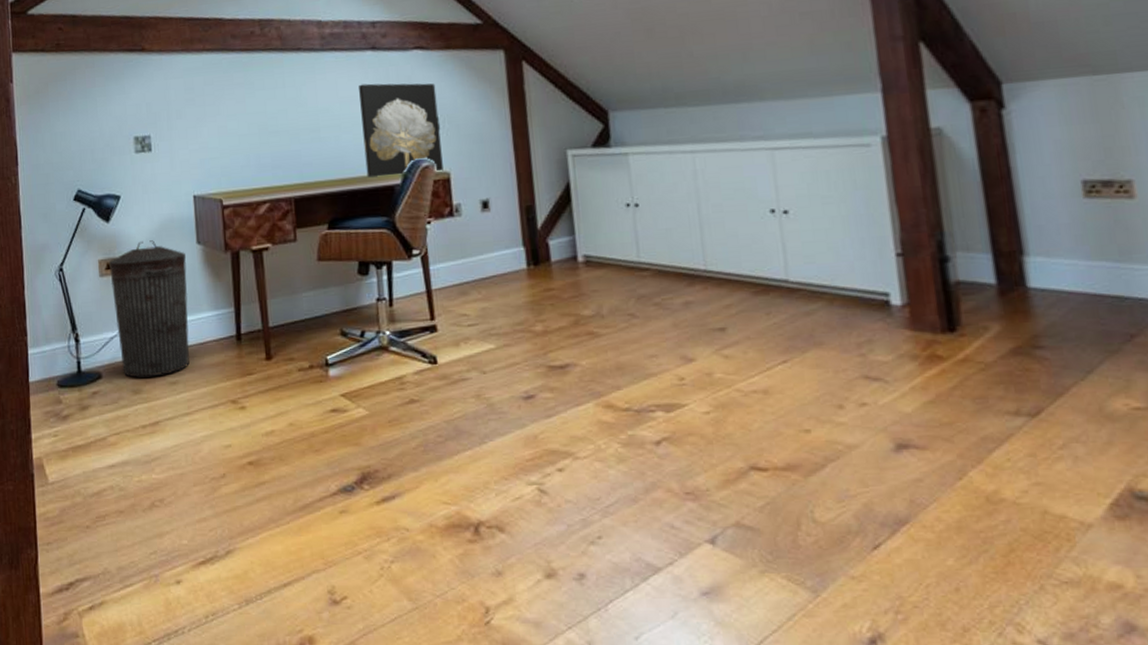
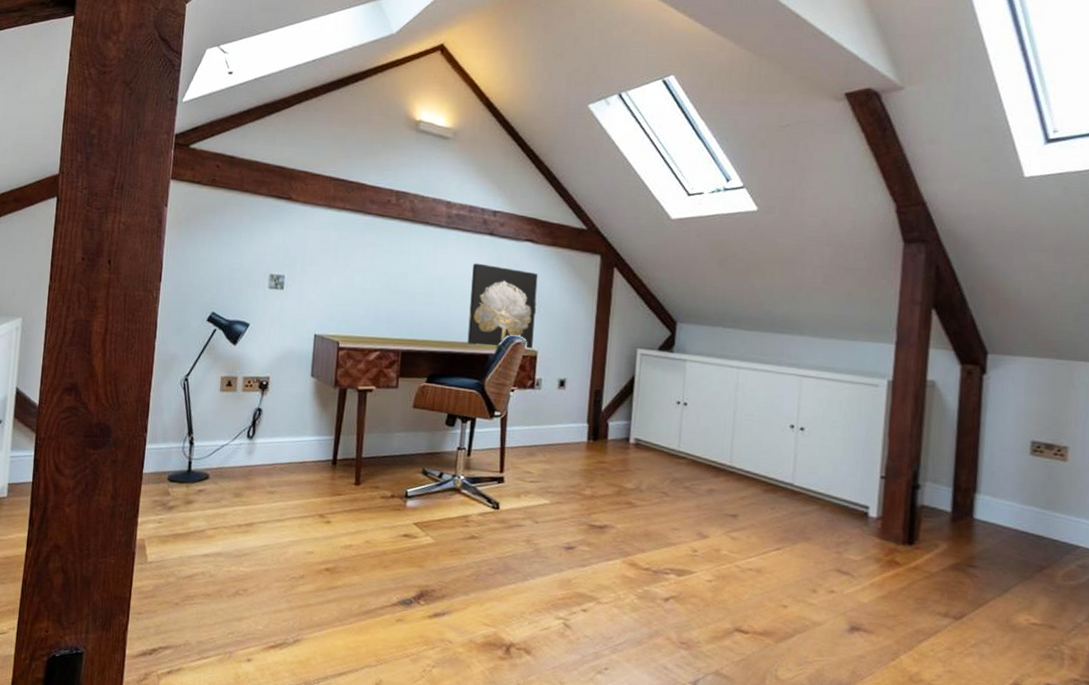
trash can: present [109,240,190,378] -> none [228,366,299,485]

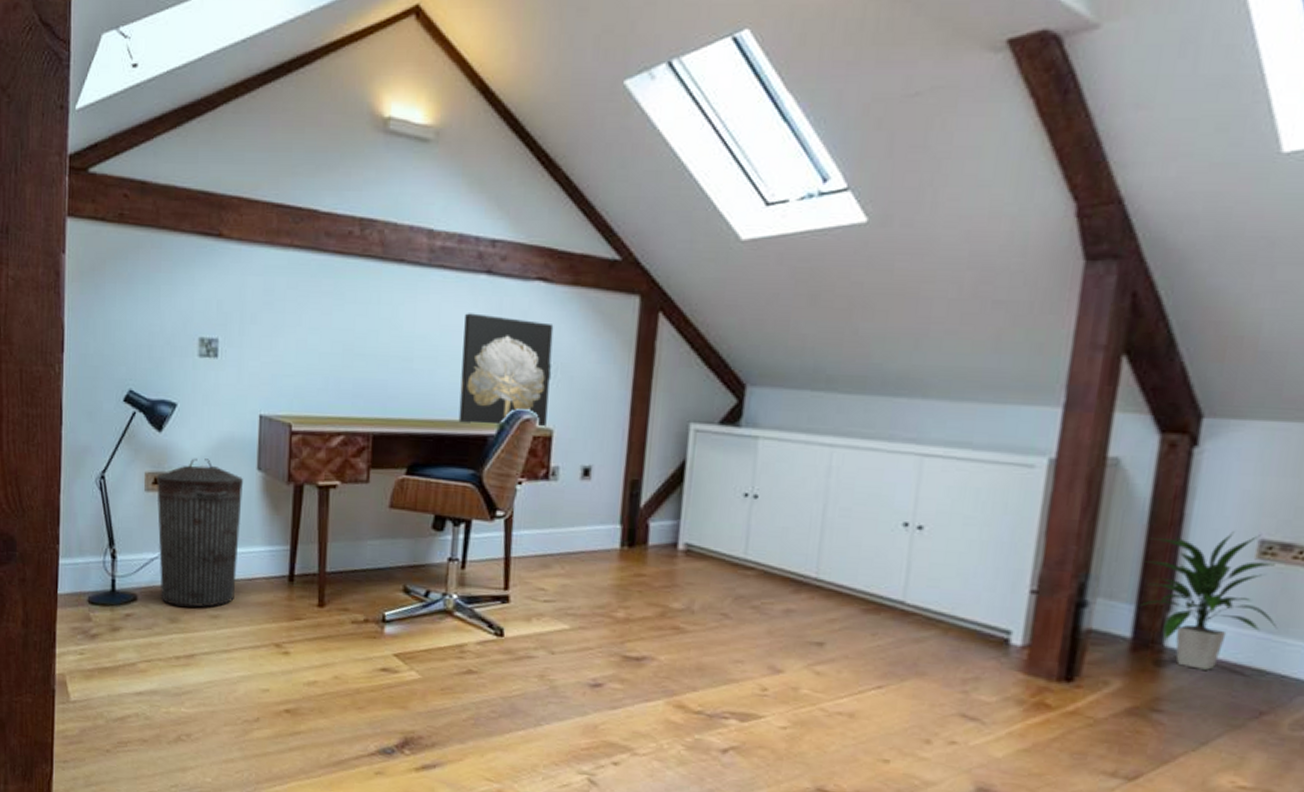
trash can: none [228,366,299,485] -> present [156,458,243,607]
indoor plant: none [954,435,1048,536] -> present [1138,531,1278,670]

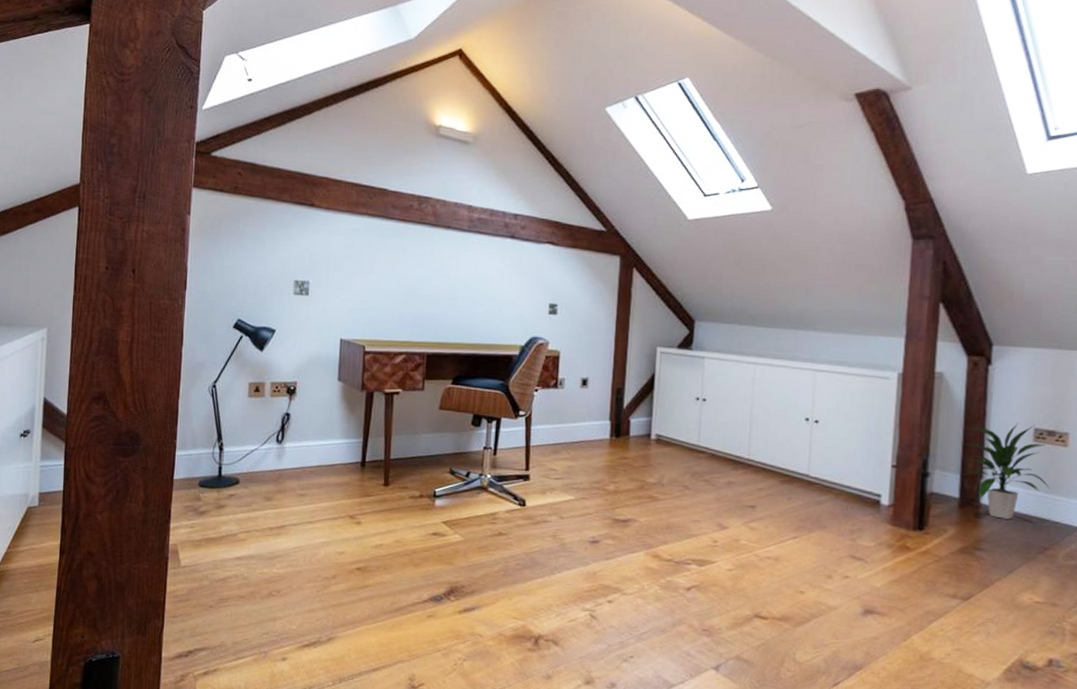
trash can: present [156,458,243,607] -> none [257,371,326,488]
wall art: present [458,313,554,427] -> none [491,266,560,350]

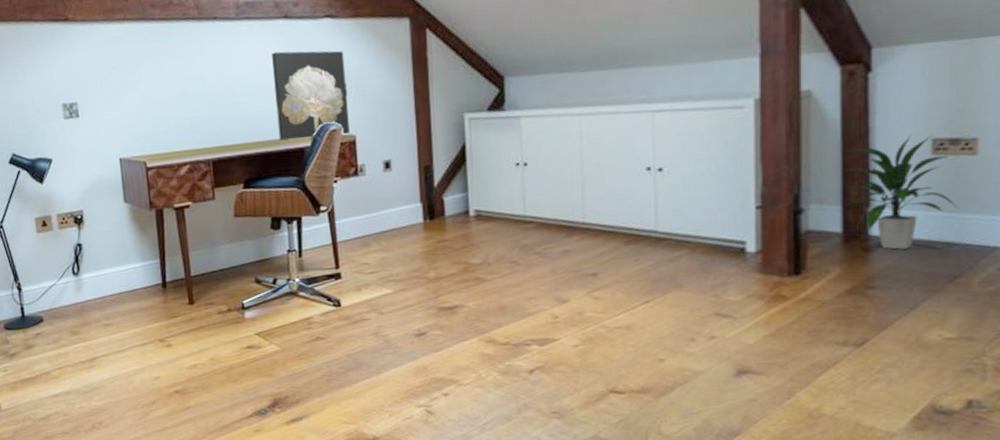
wall art: none [491,266,560,350] -> present [272,50,350,141]

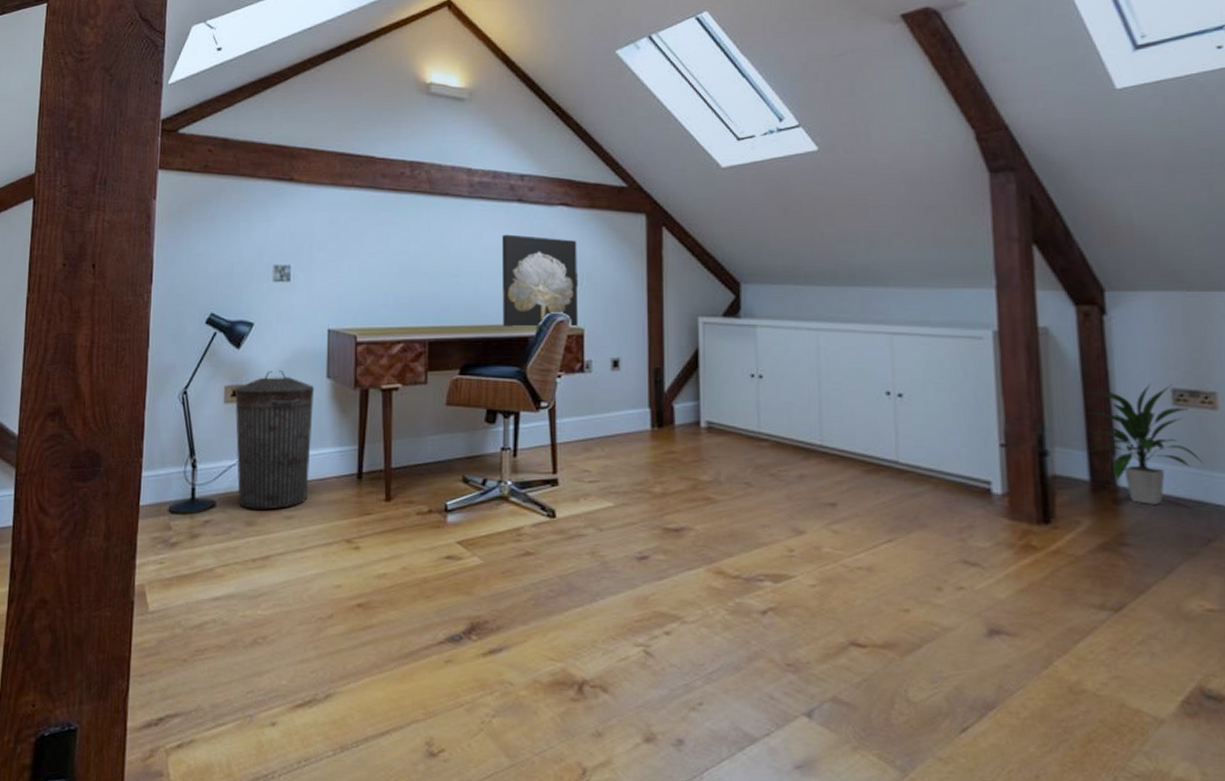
trash can: none [45,199,122,321] -> present [235,370,314,510]

